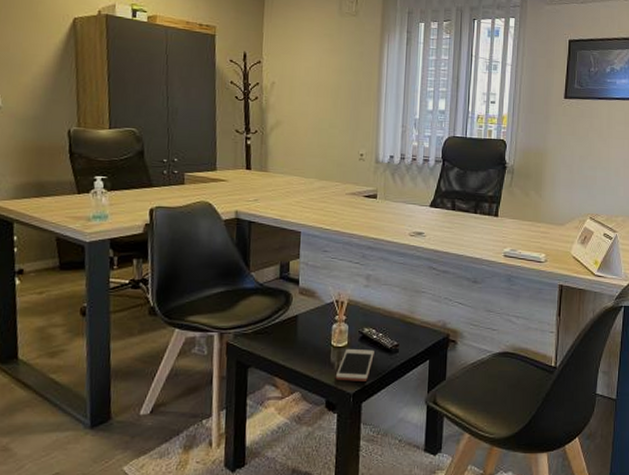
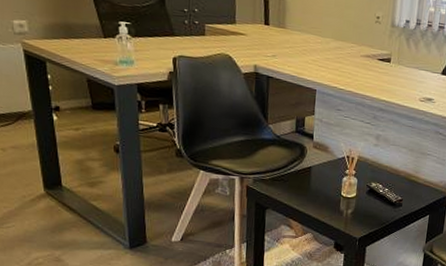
cell phone: present [335,349,374,381] -> none [343,200,380,229]

